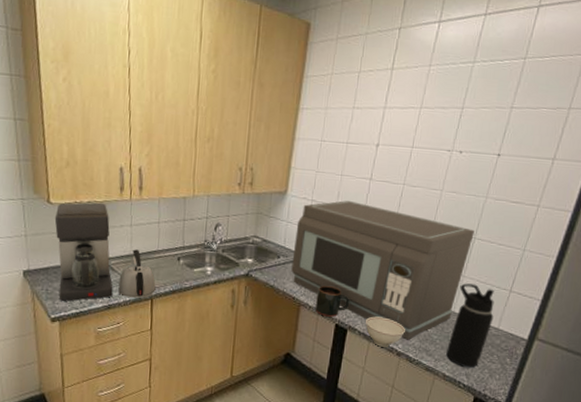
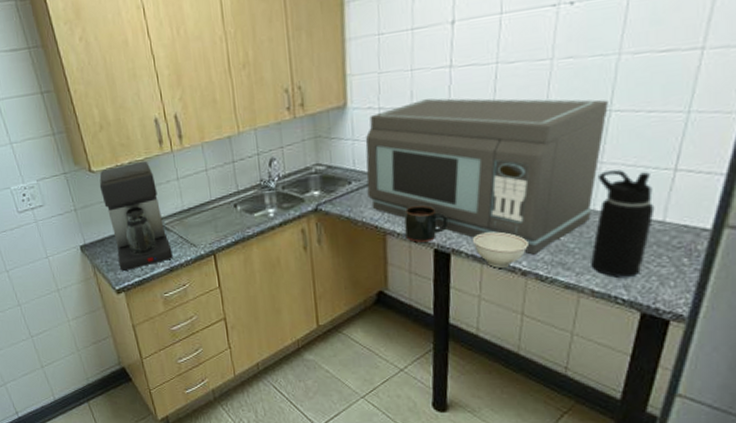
kettle: present [118,249,156,299] -> none [176,203,217,256]

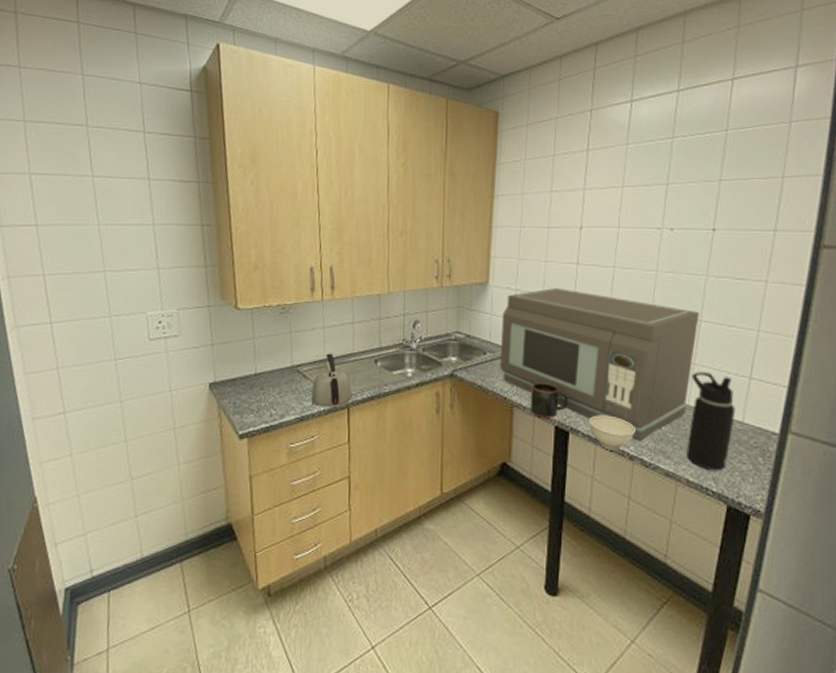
coffee maker: present [99,160,173,271] -> none [242,305,306,415]
kettle: none [176,203,217,256] -> present [311,353,352,407]

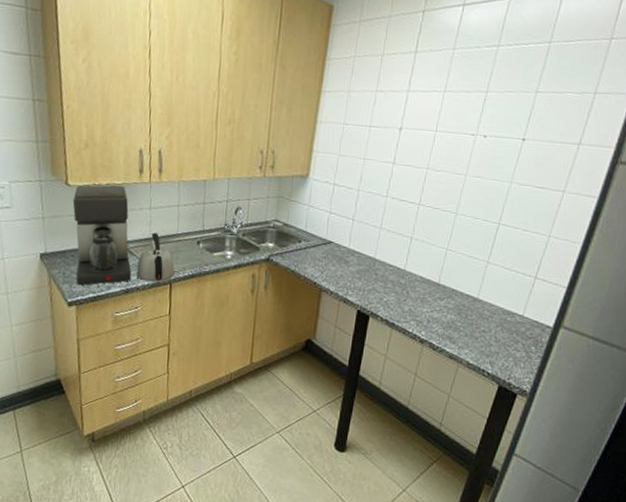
coffee maker: none [242,305,306,415] -> present [72,185,132,285]
microwave: present [500,288,699,441] -> none [312,185,499,327]
mug: present [531,382,569,418] -> none [337,270,373,303]
bowl: present [589,415,635,452] -> none [388,302,429,335]
water bottle: present [686,372,736,471] -> none [470,269,519,357]

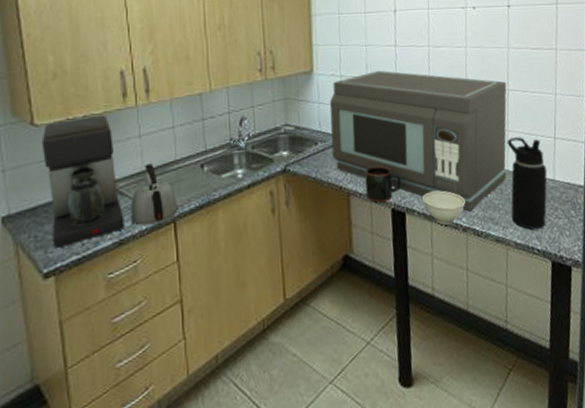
microwave: none [312,185,499,327] -> present [329,71,507,212]
mug: none [337,270,373,303] -> present [365,166,402,202]
bowl: none [388,302,429,335] -> present [422,190,466,226]
water bottle: none [470,269,519,357] -> present [507,137,547,230]

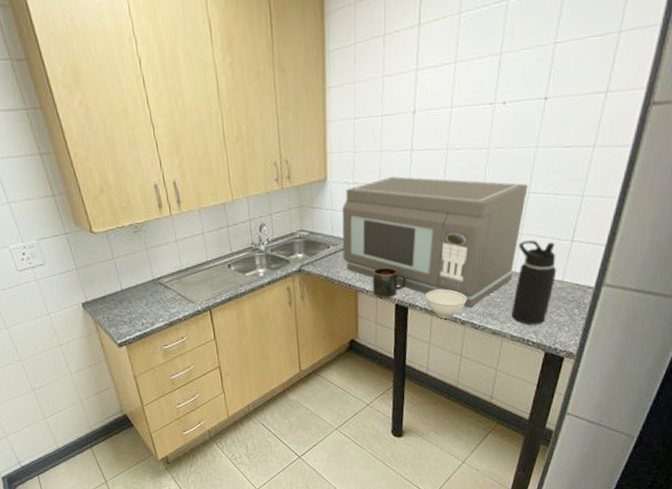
coffee maker: present [41,114,124,248] -> none [100,223,172,326]
kettle: present [131,163,178,226] -> none [175,263,212,312]

